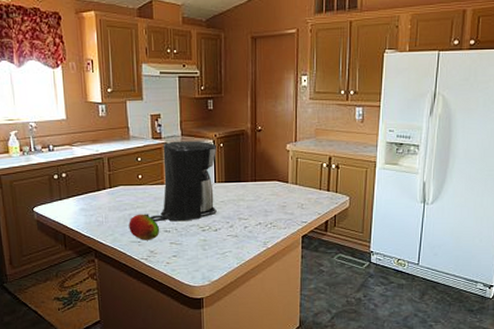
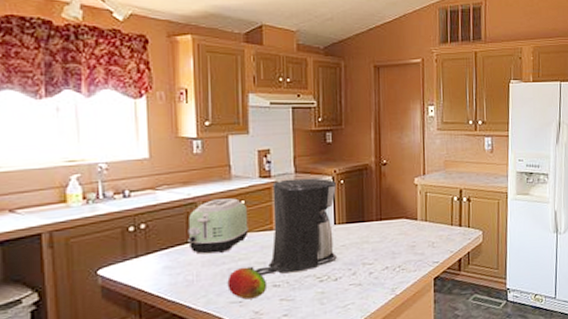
toaster: none [97,156,144,201] -> present [188,198,249,254]

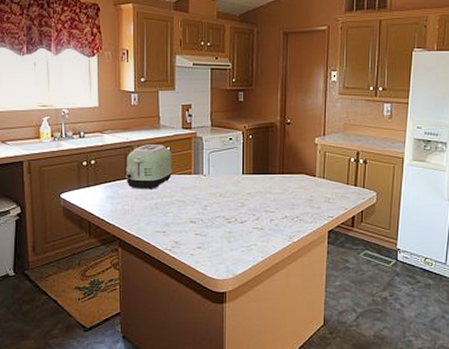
fruit: present [227,267,268,300] -> none [154,203,186,231]
coffee maker: present [248,178,337,276] -> none [171,131,245,212]

